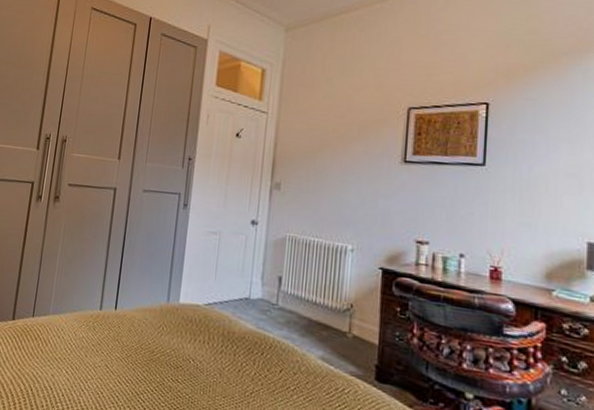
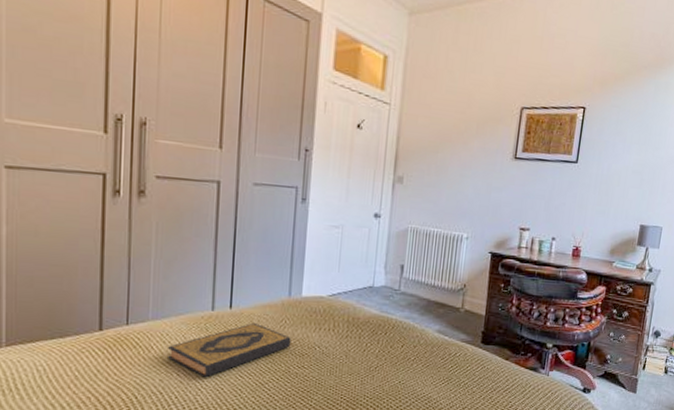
hardback book: none [60,326,167,379] -> present [168,322,291,378]

